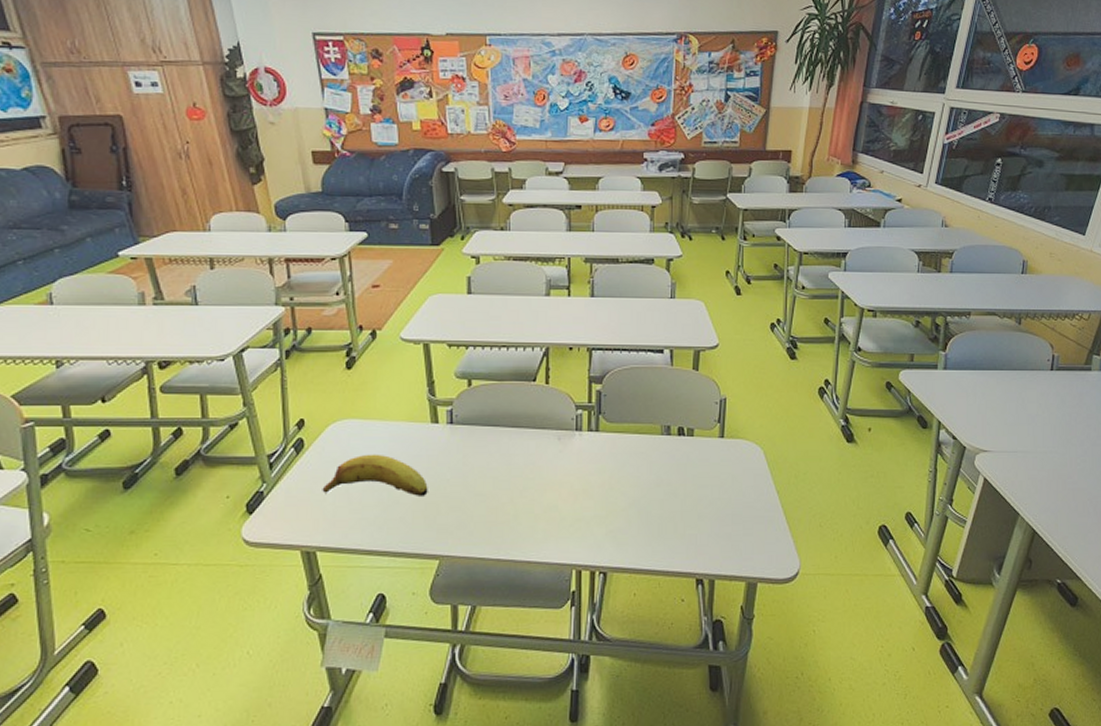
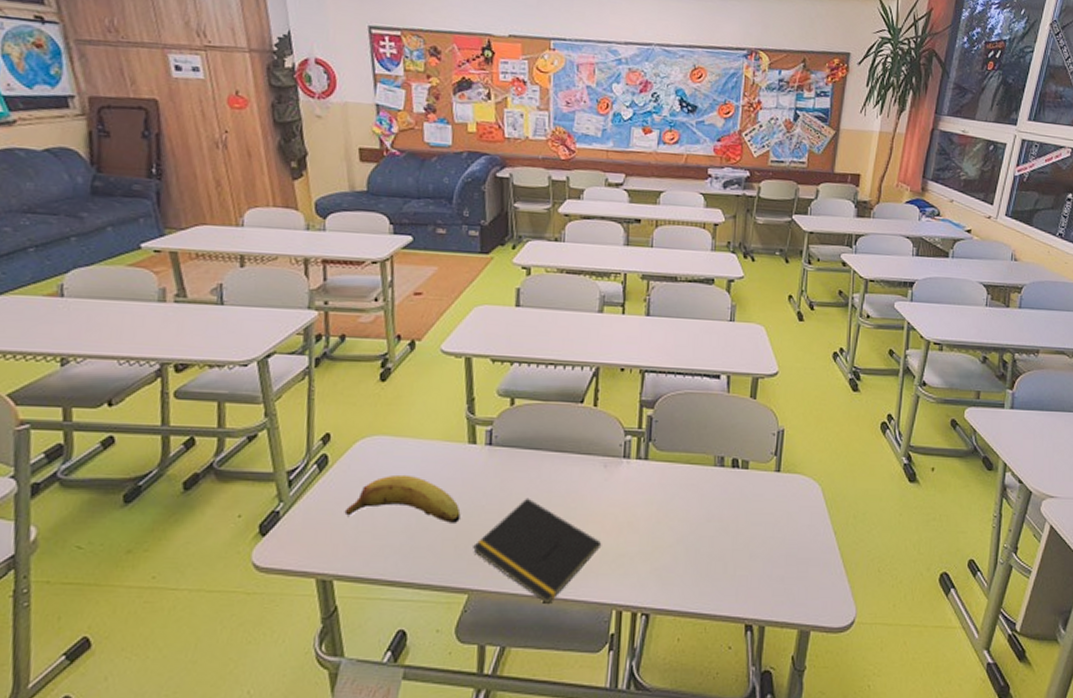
notepad: none [441,470,560,567] -> present [473,498,602,605]

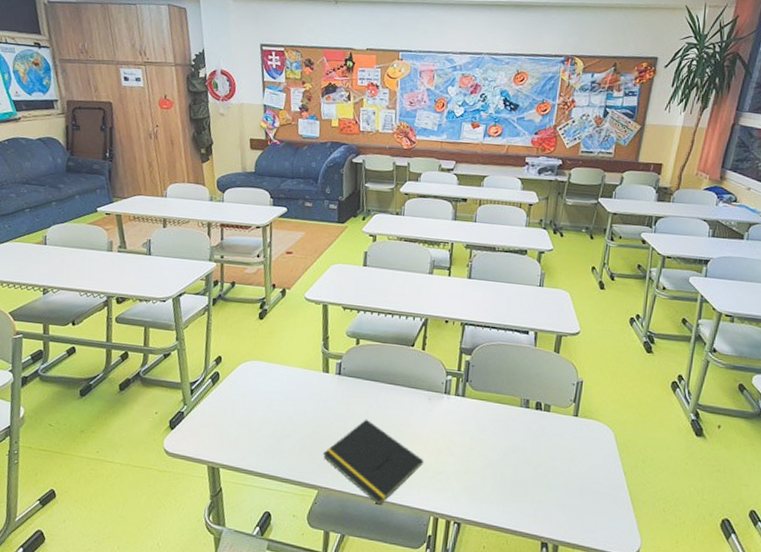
fruit: present [344,474,461,523] -> none [229,392,315,434]

